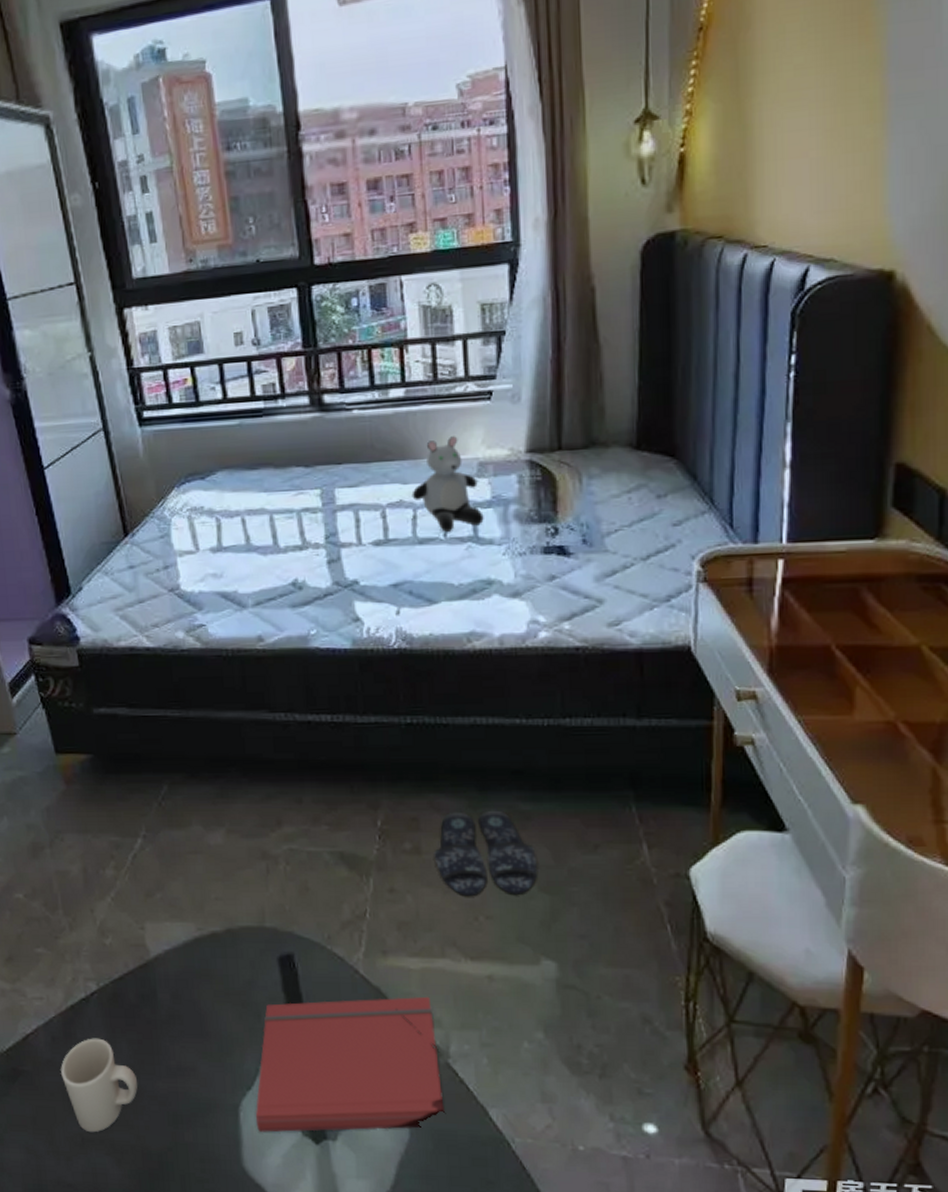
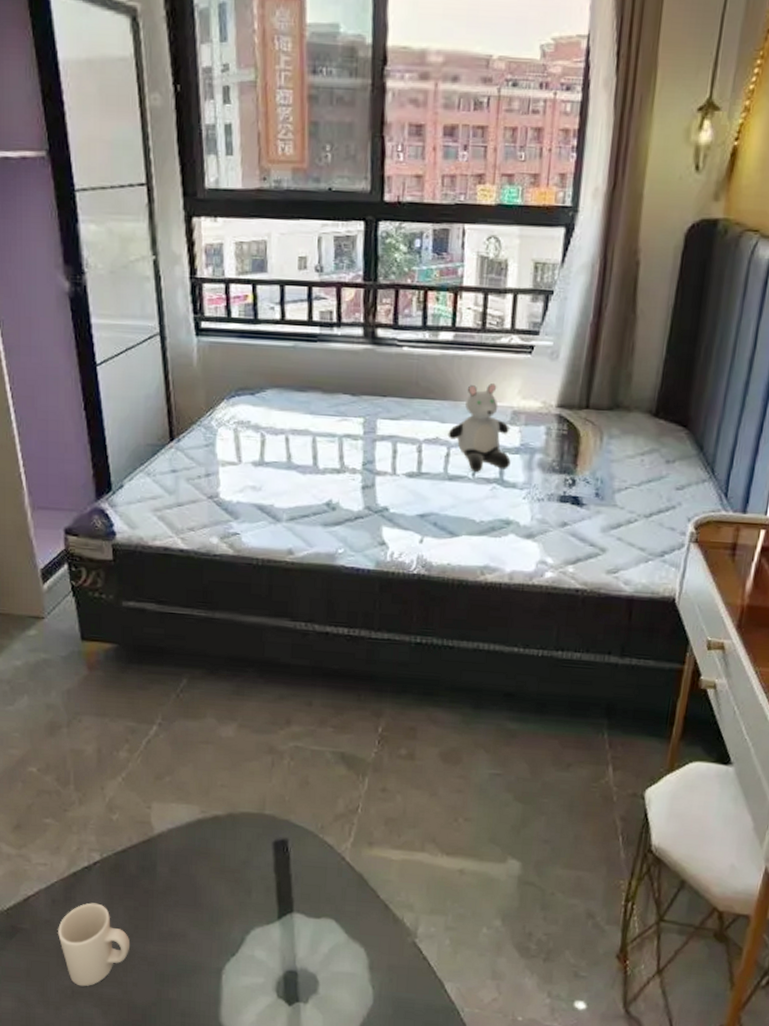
book: present [255,996,445,1132] -> none [236,882,408,996]
slippers: present [434,810,537,897] -> none [426,725,516,802]

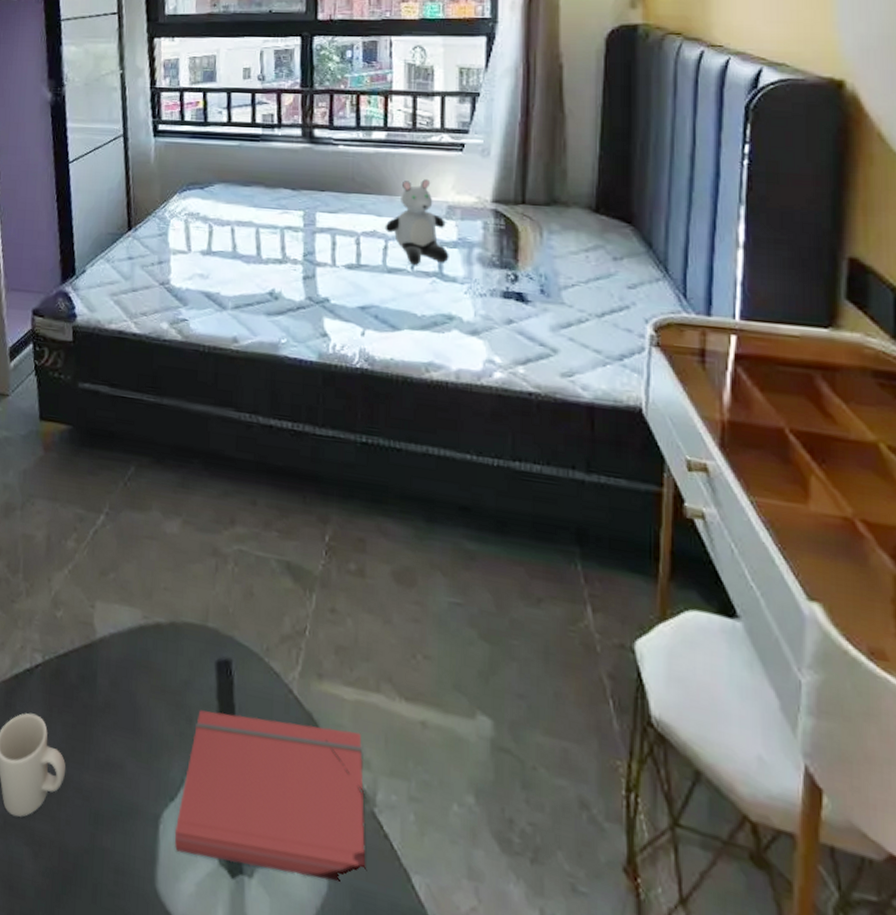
book: none [236,882,408,996] -> present [174,709,366,881]

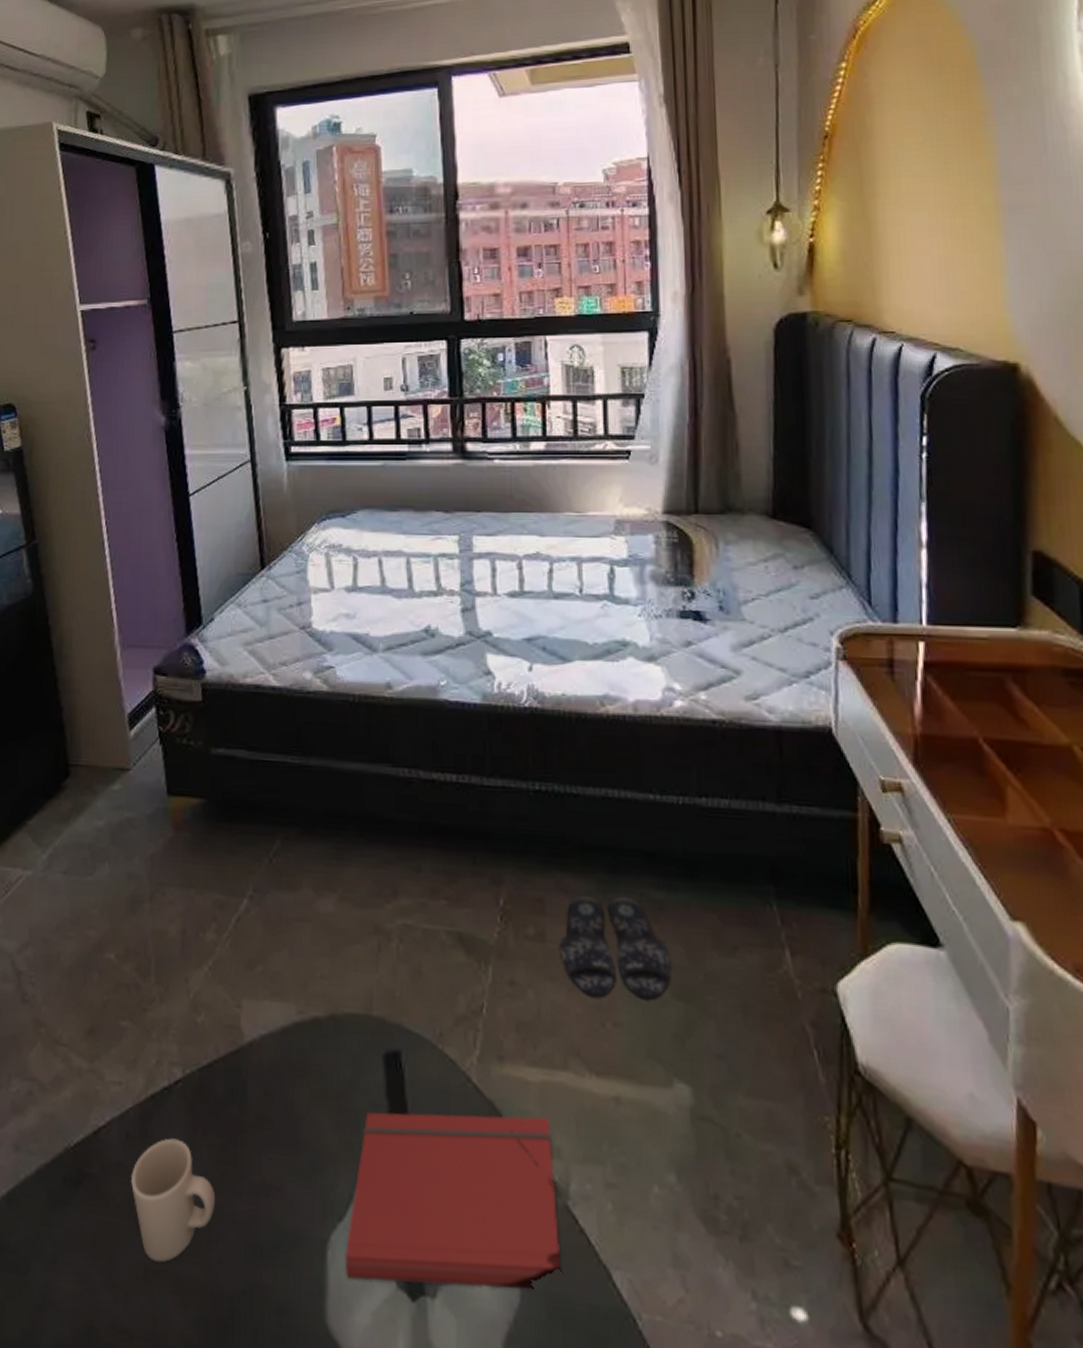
slippers: none [377,539,478,639] -> present [559,895,670,1000]
stuffed animal: present [385,179,449,265] -> none [549,492,620,588]

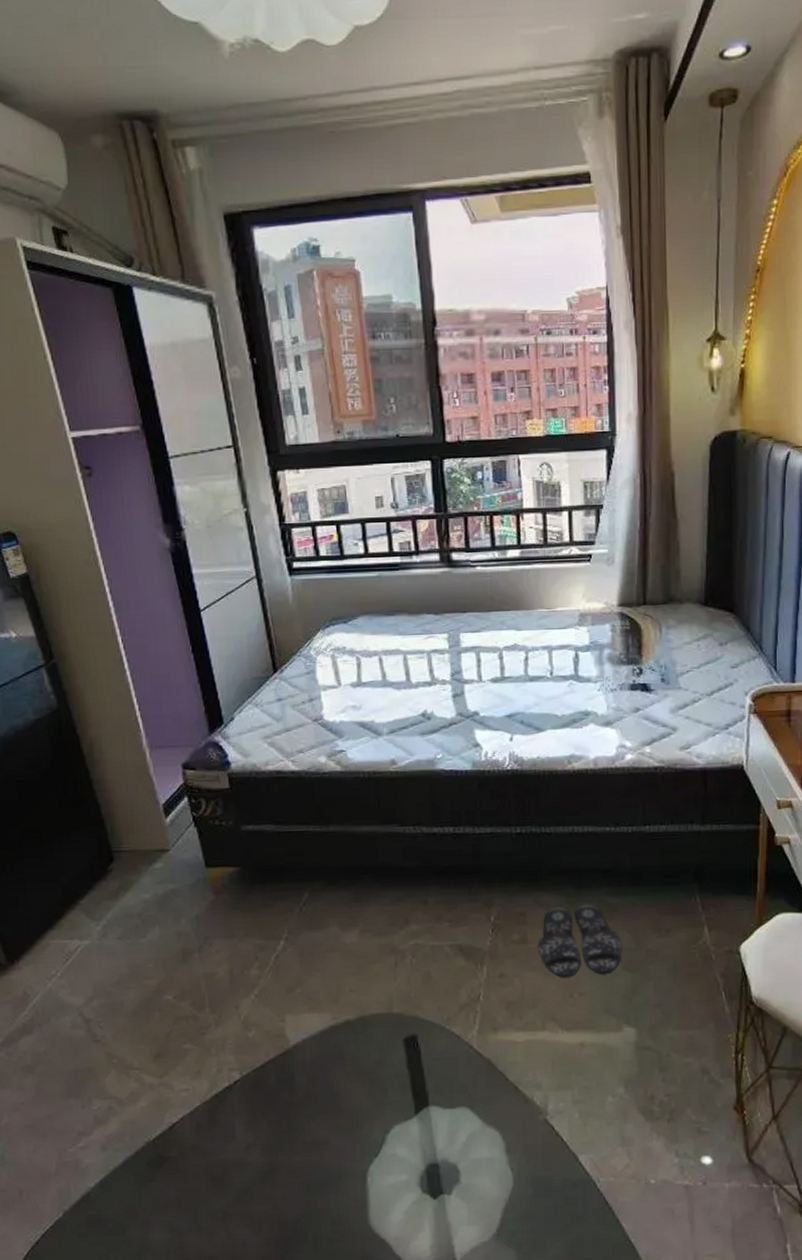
mug: present [131,1138,216,1263] -> none [204,1122,276,1208]
book: present [345,1112,562,1290] -> none [381,1064,543,1193]

